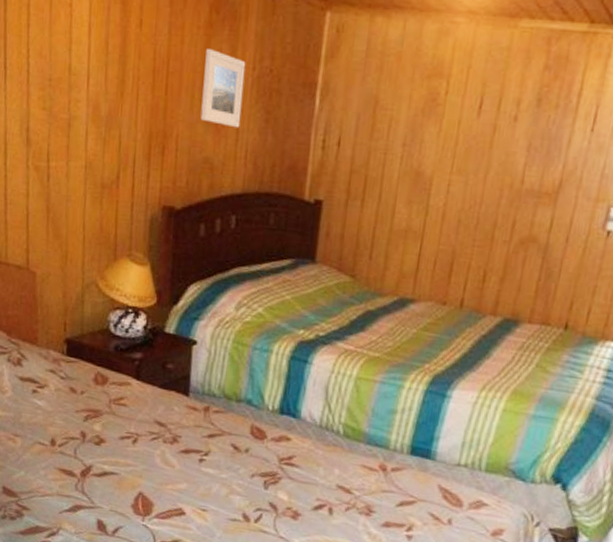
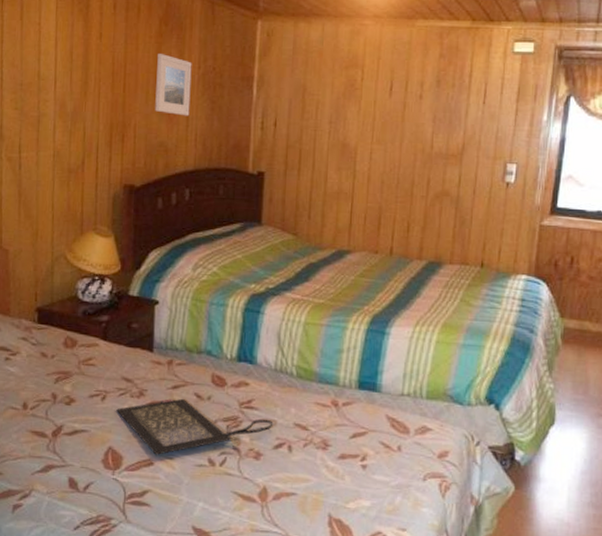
clutch bag: none [148,447,315,506] -> present [116,398,274,455]

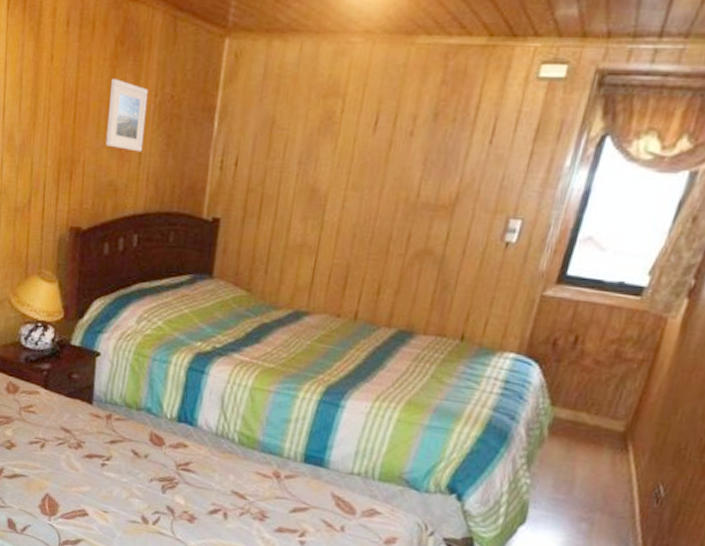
clutch bag: present [116,398,274,455] -> none [54,452,210,508]

